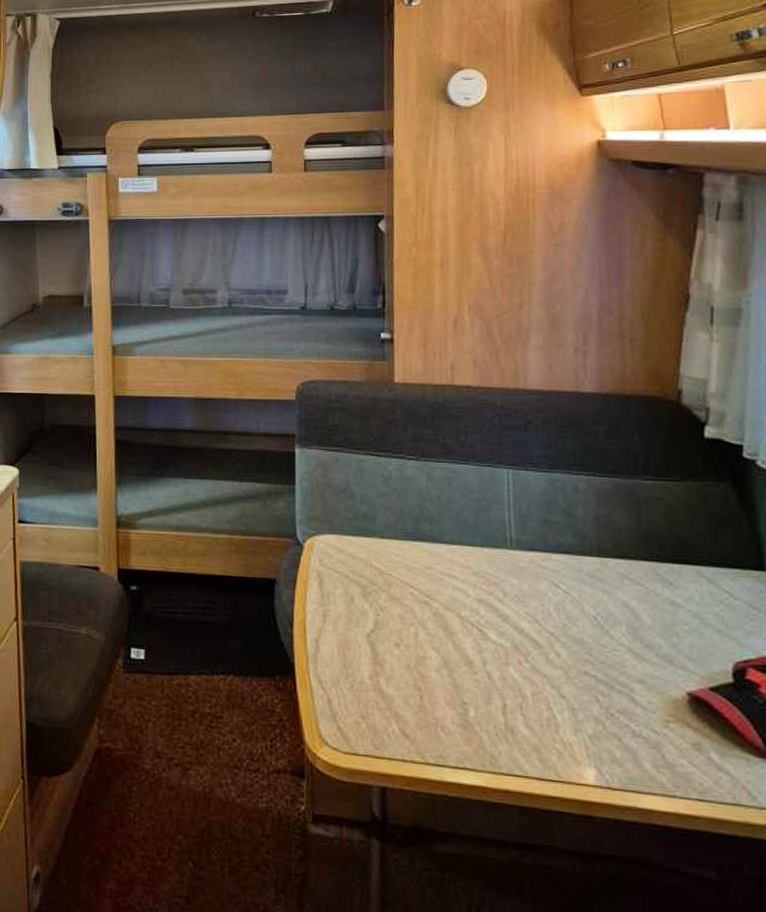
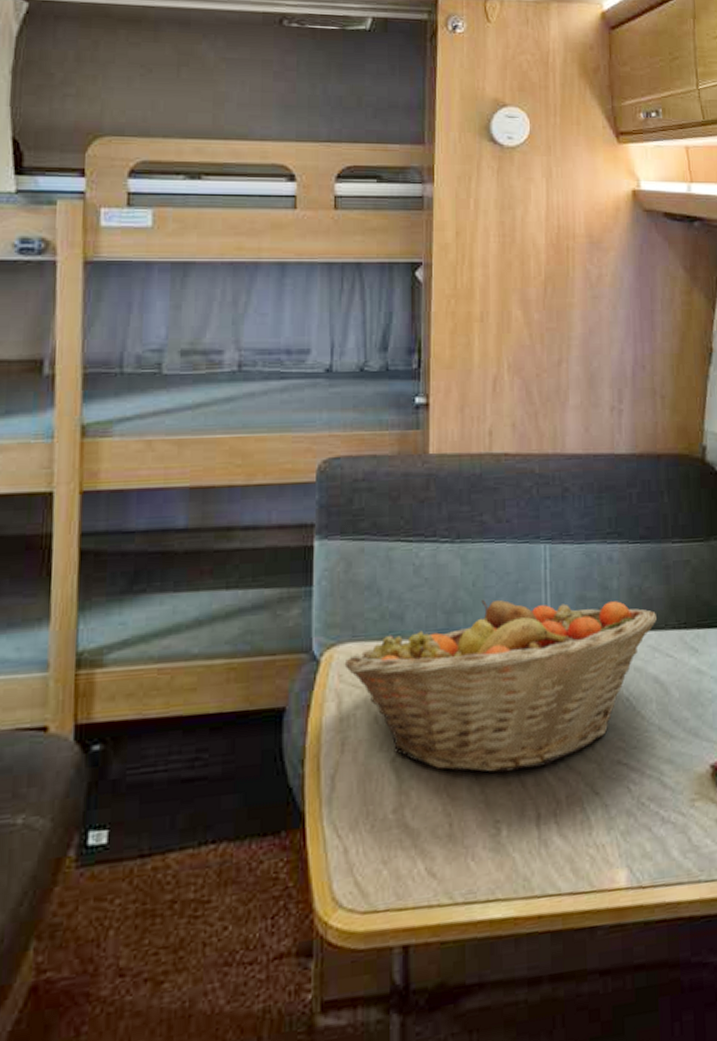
fruit basket: none [324,513,627,664] -> present [344,600,658,773]

